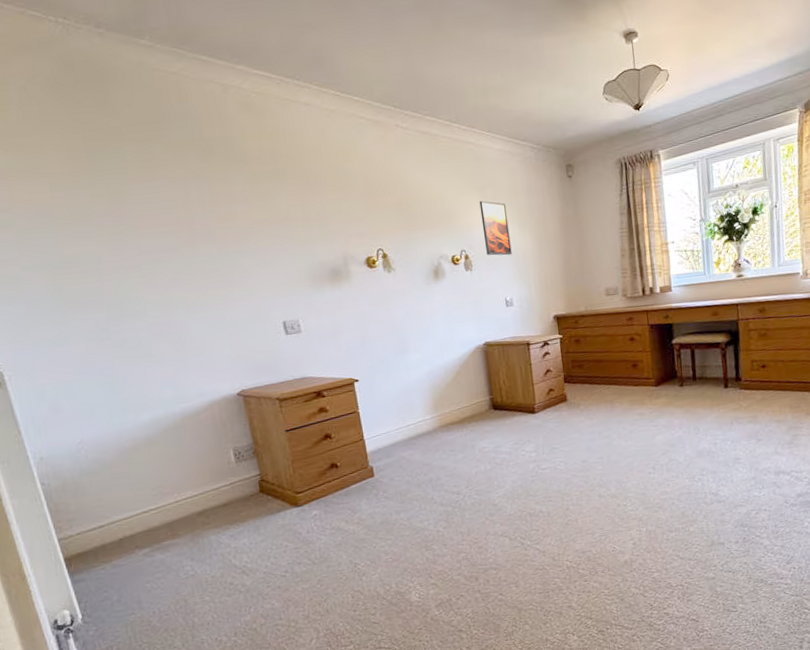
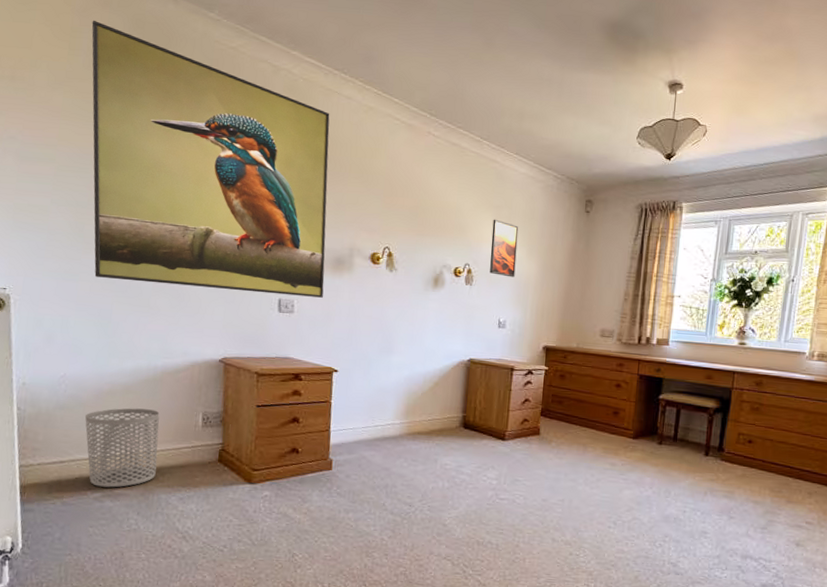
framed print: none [15,68,327,337] -> present [92,20,330,298]
waste bin: none [113,456,200,543] -> present [84,408,160,488]

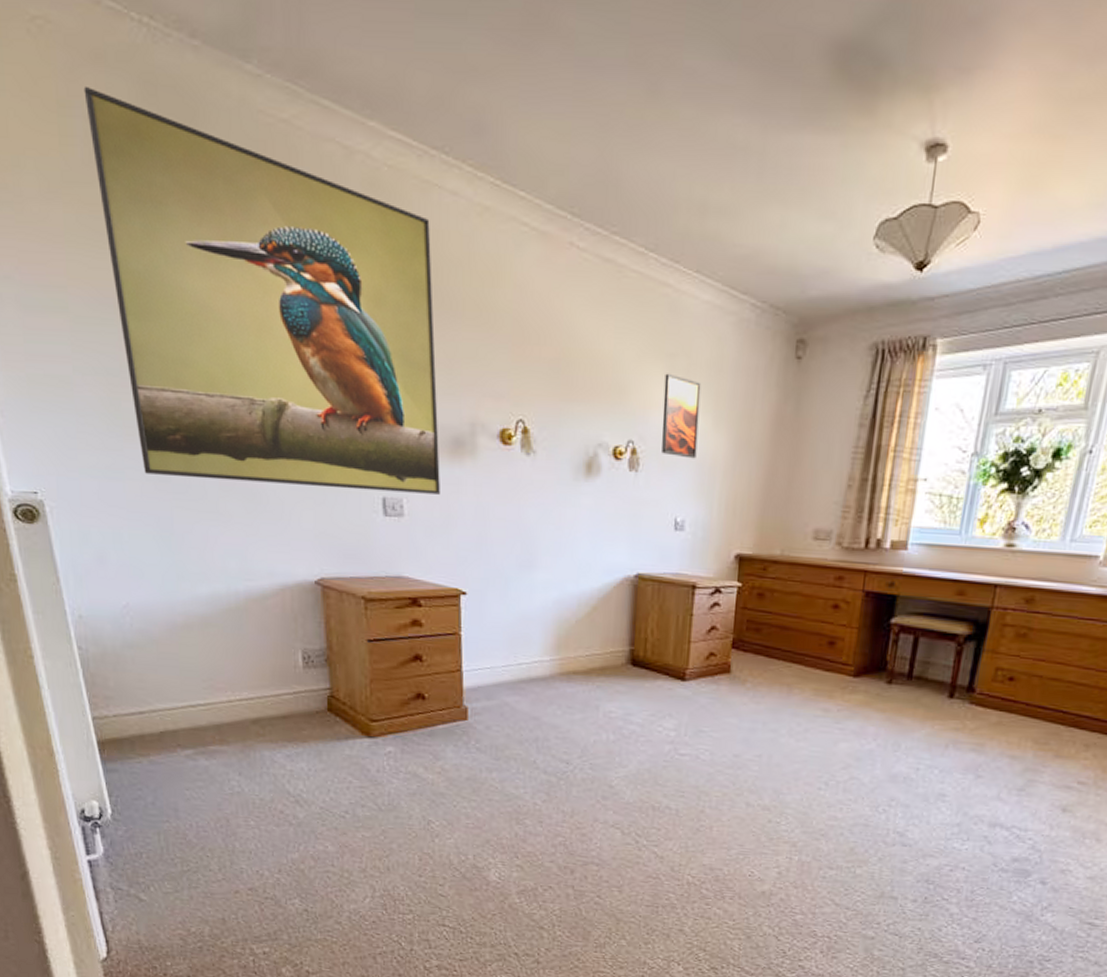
waste bin: present [84,408,160,488] -> none [159,645,254,744]

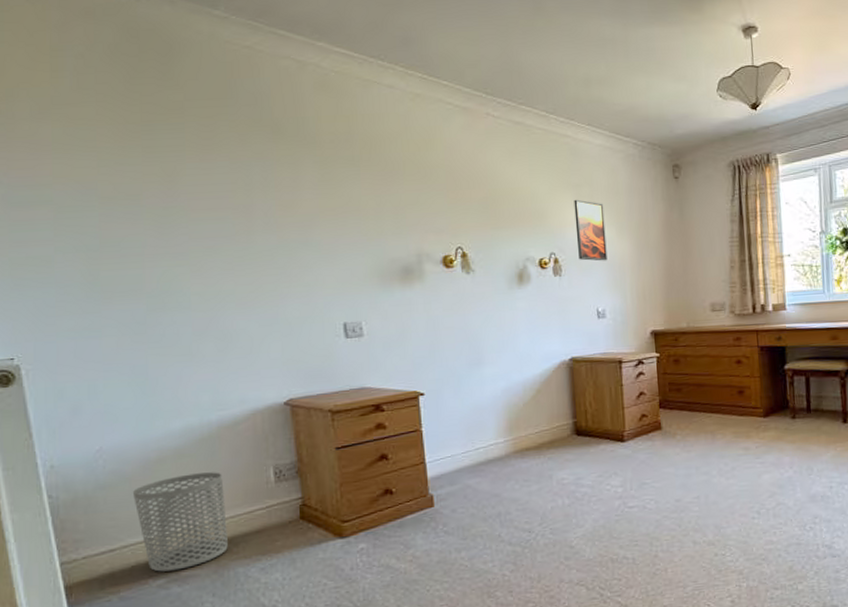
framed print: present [83,85,440,495] -> none [74,34,394,330]
waste bin: none [159,645,254,744] -> present [132,472,228,572]

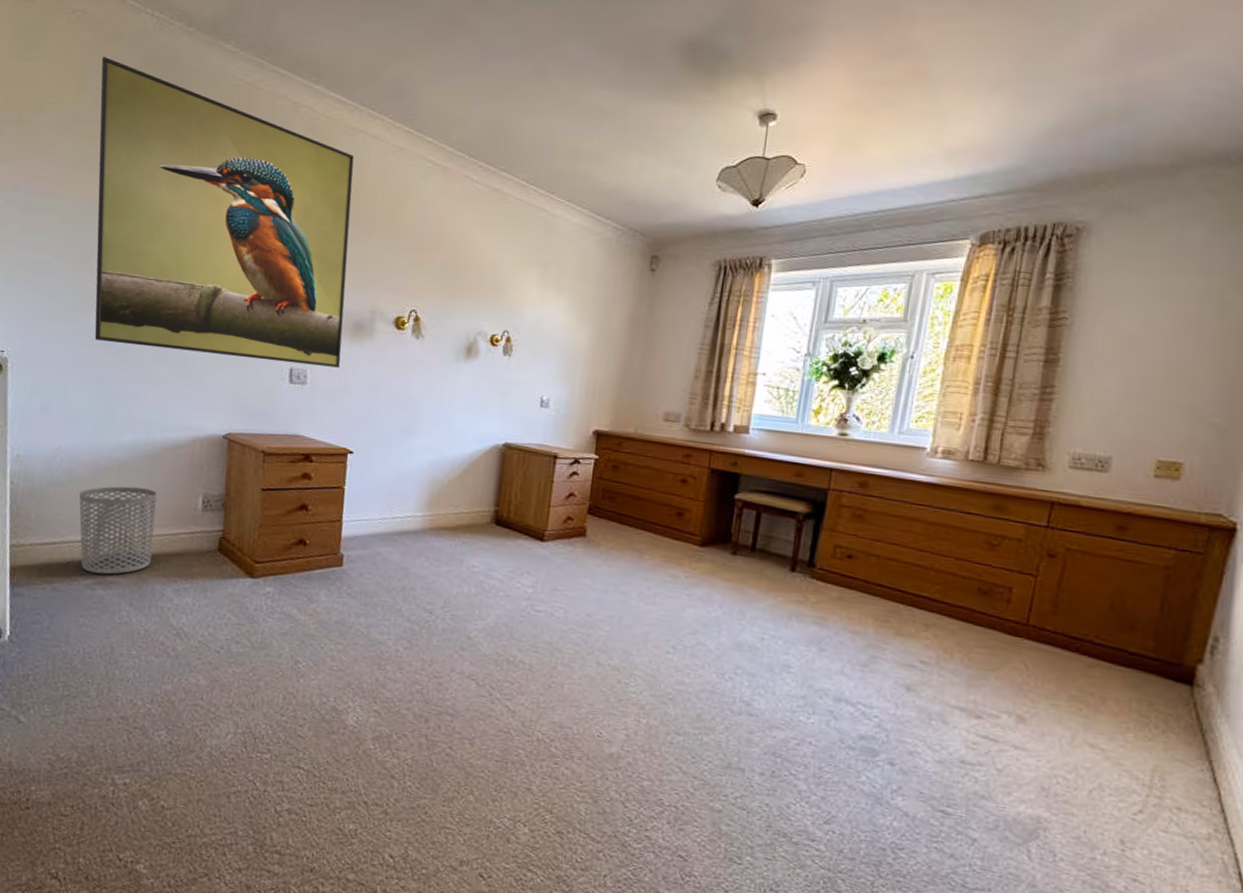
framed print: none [74,34,394,330] -> present [94,56,355,368]
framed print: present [574,199,608,261] -> none [532,278,569,348]

